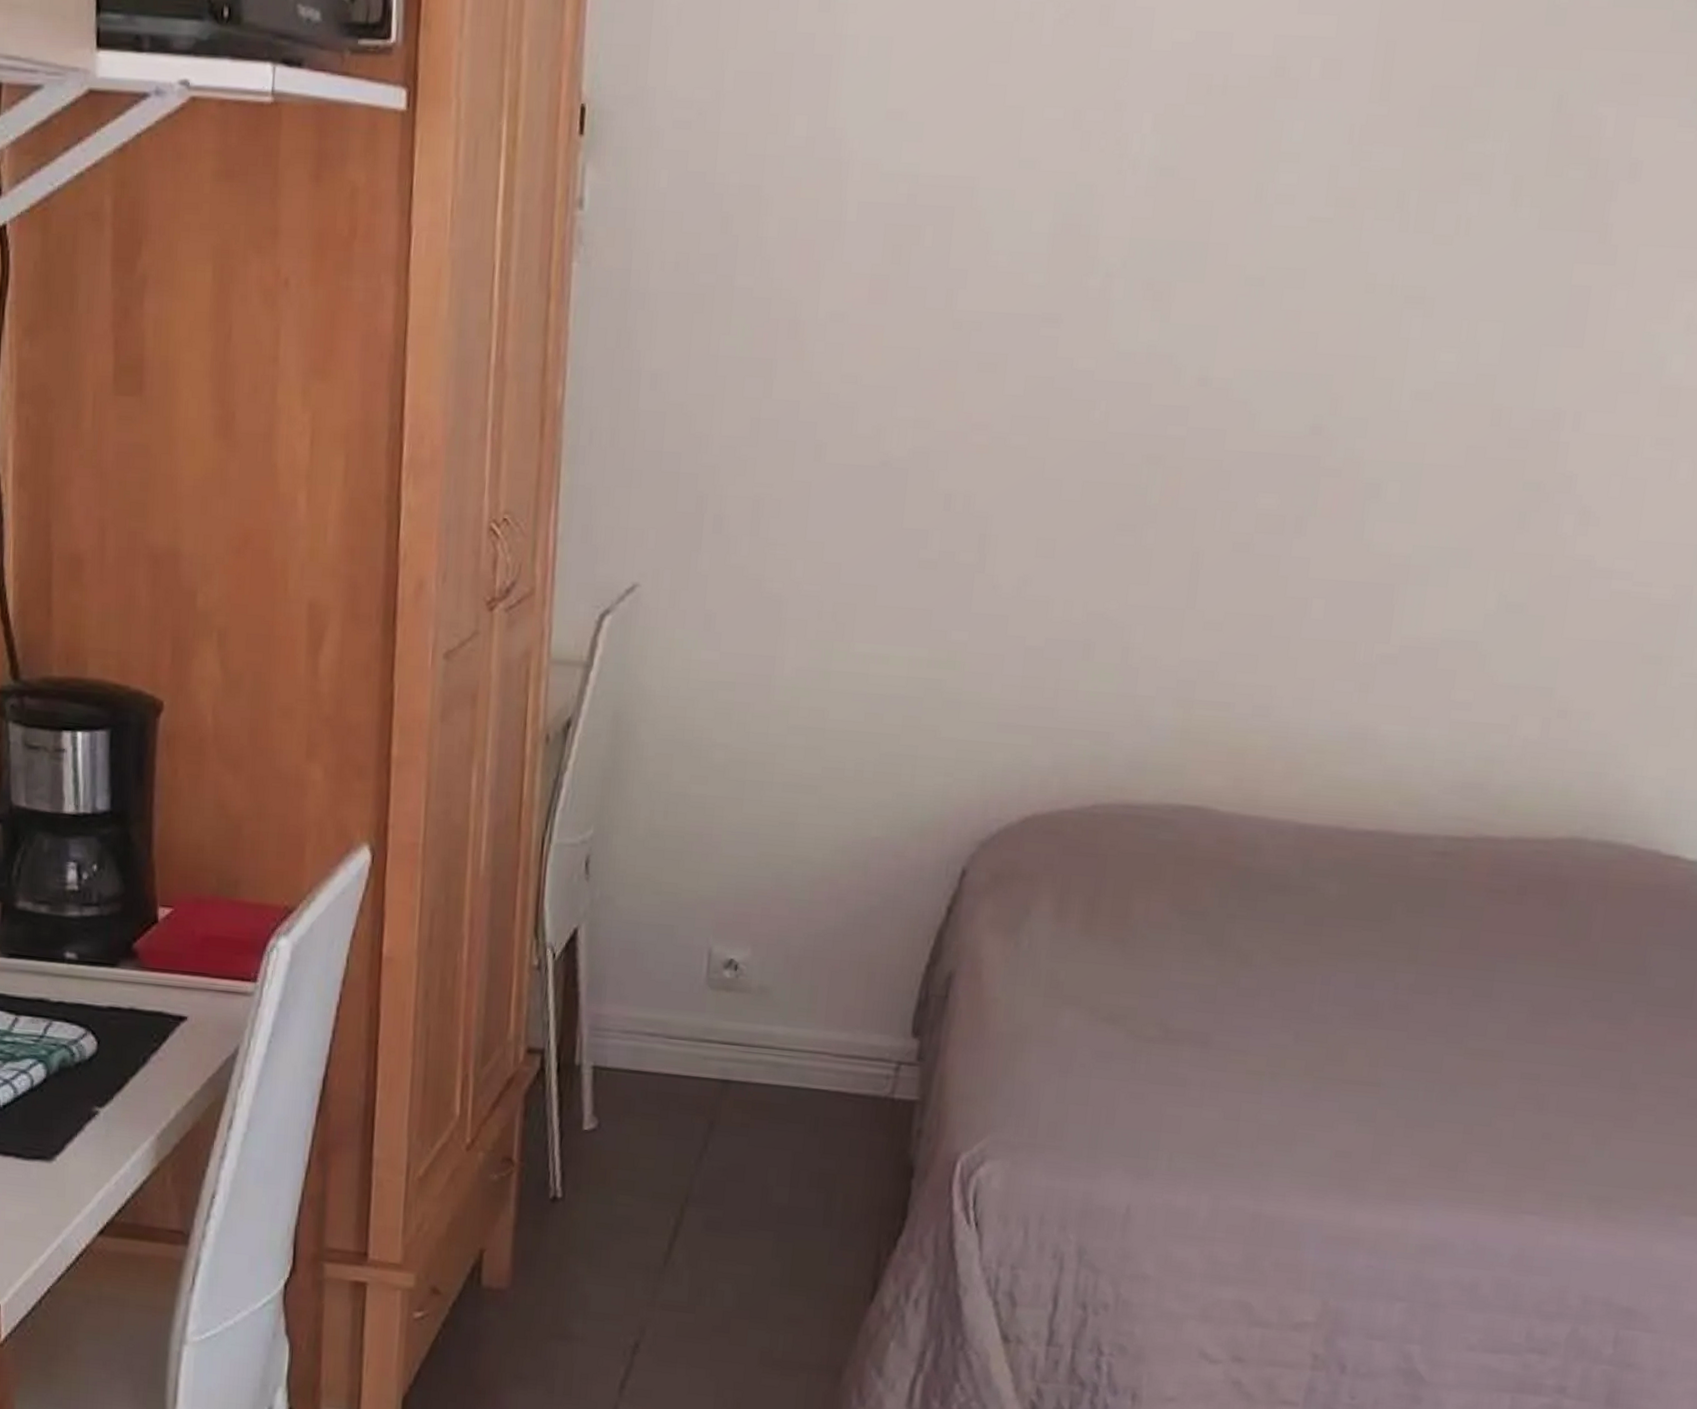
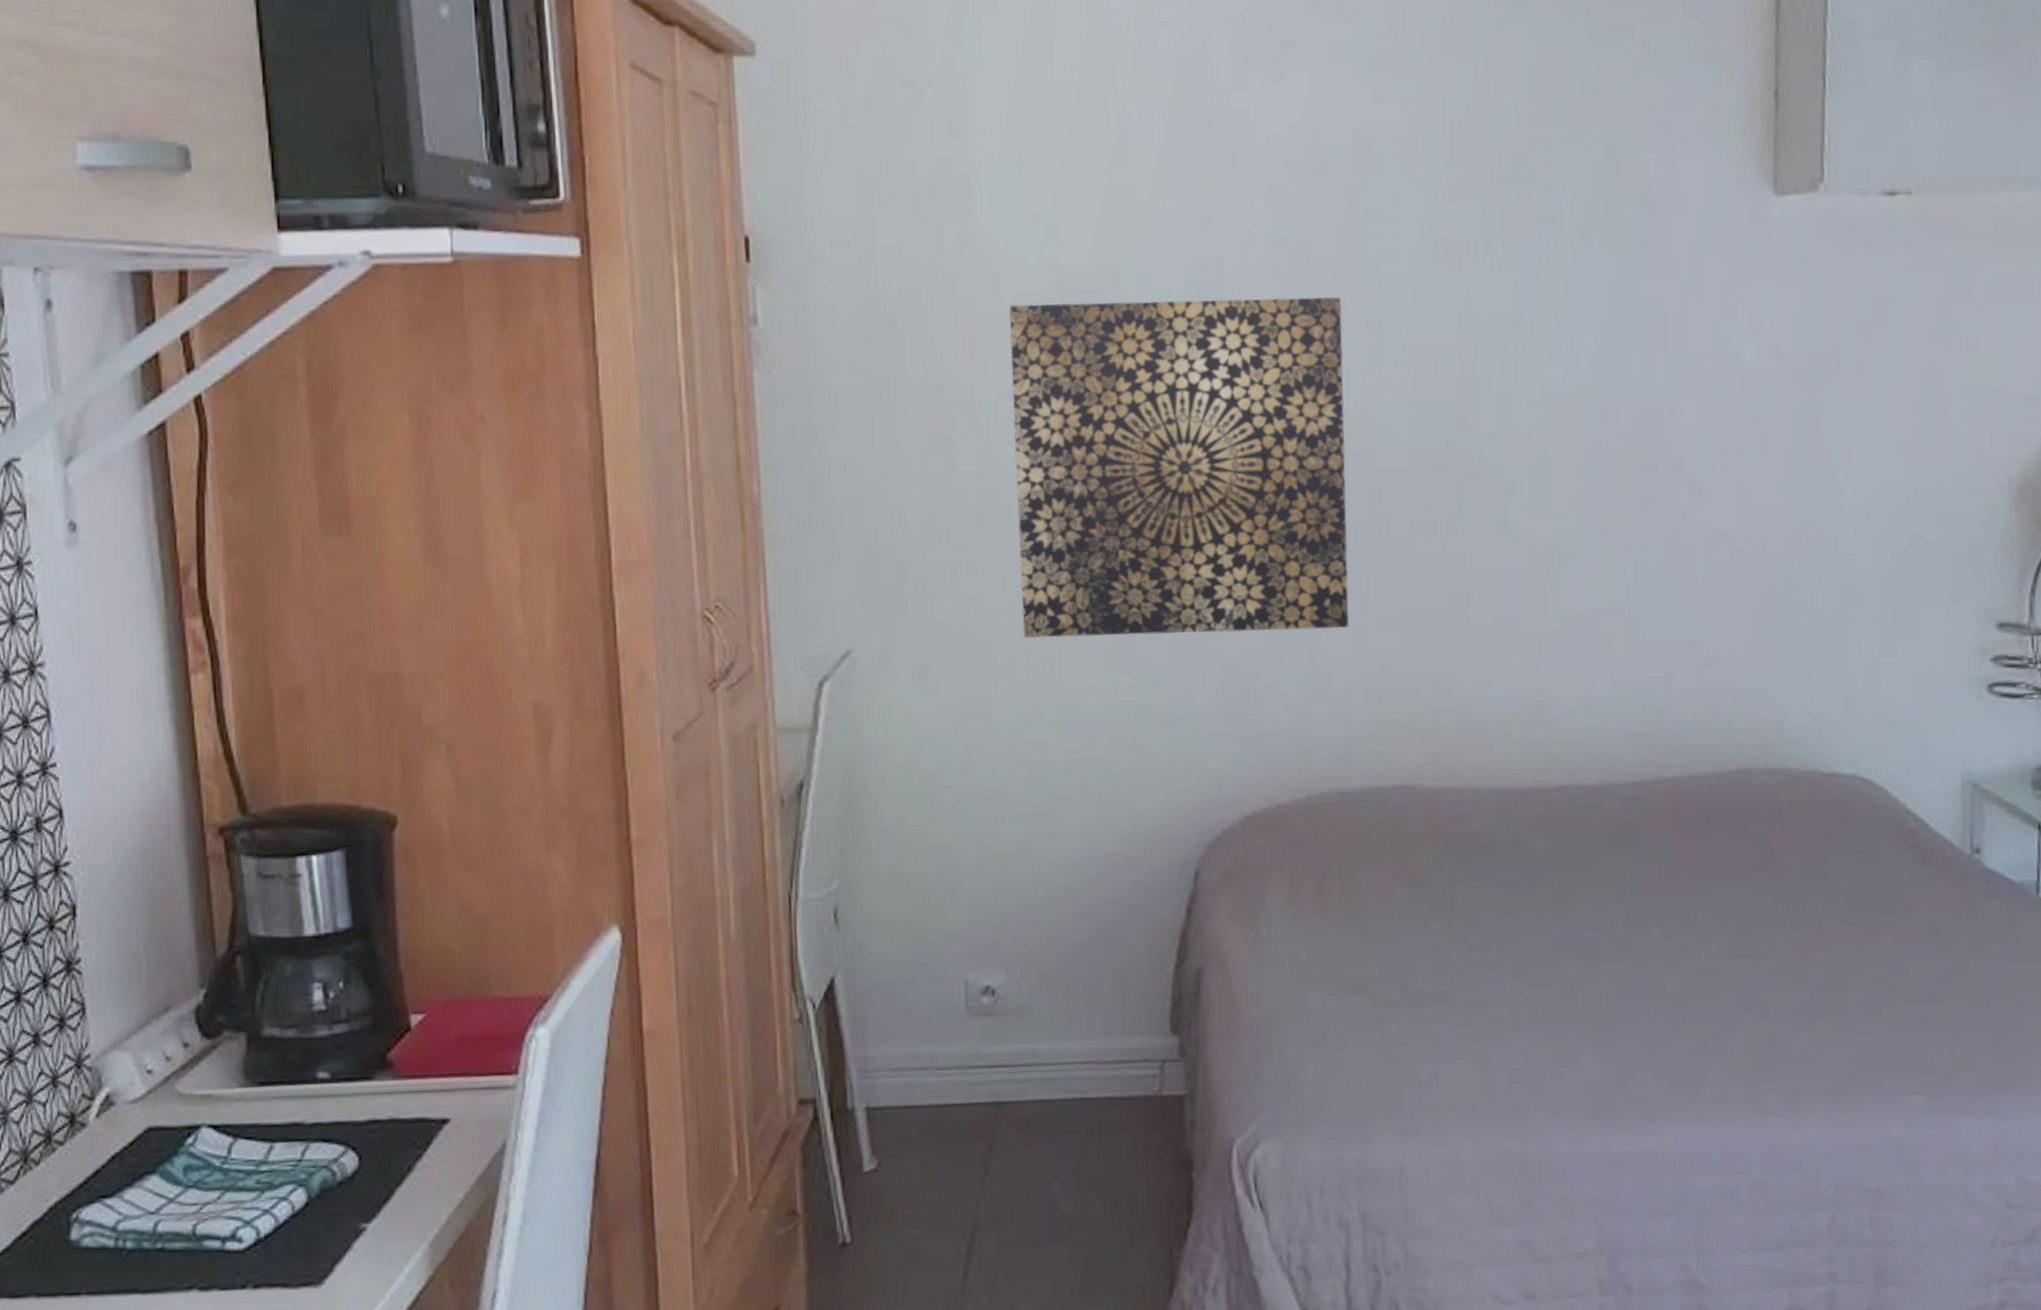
wall art: none [819,214,1223,625] -> present [1009,296,1350,638]

